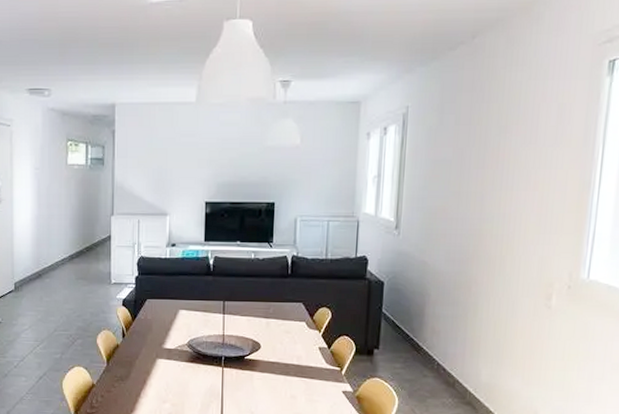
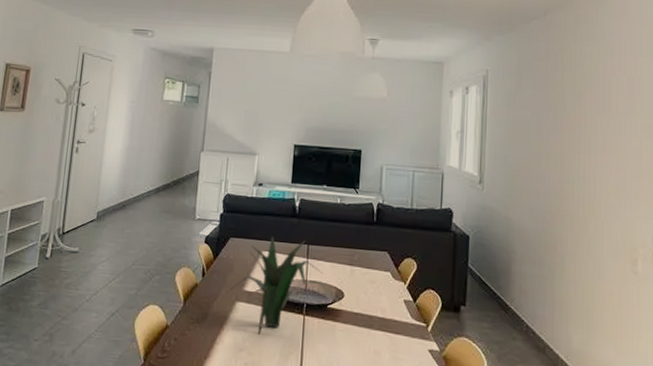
plant: none [147,295,259,388] -> present [226,236,342,336]

